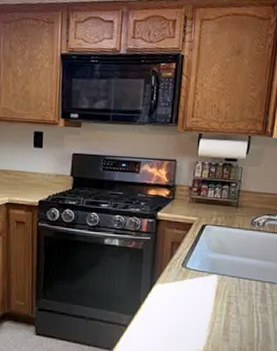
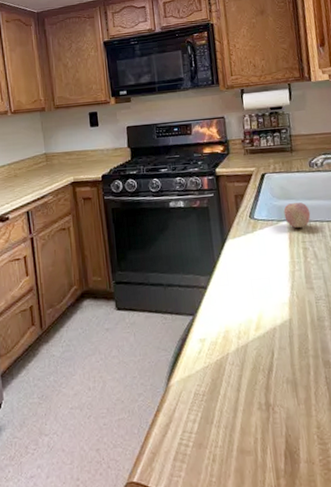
fruit: none [216,258,242,283] -> present [283,202,311,229]

